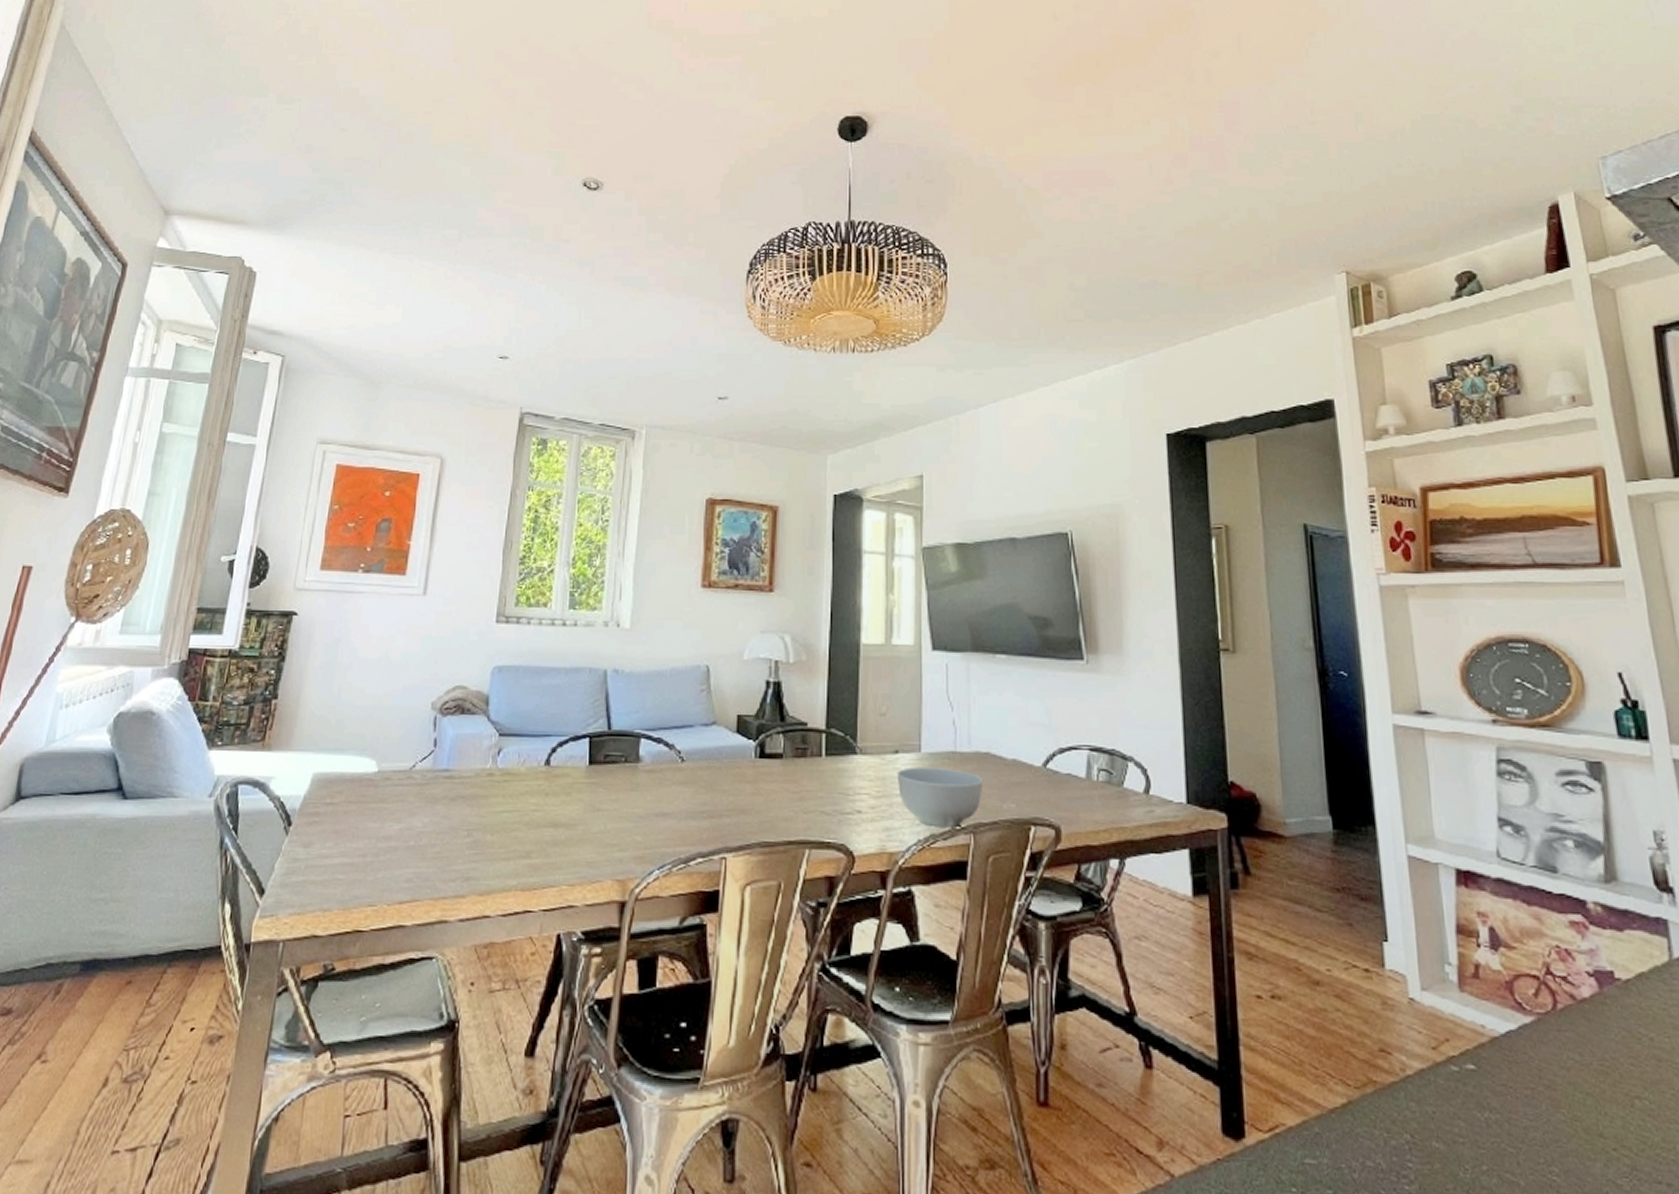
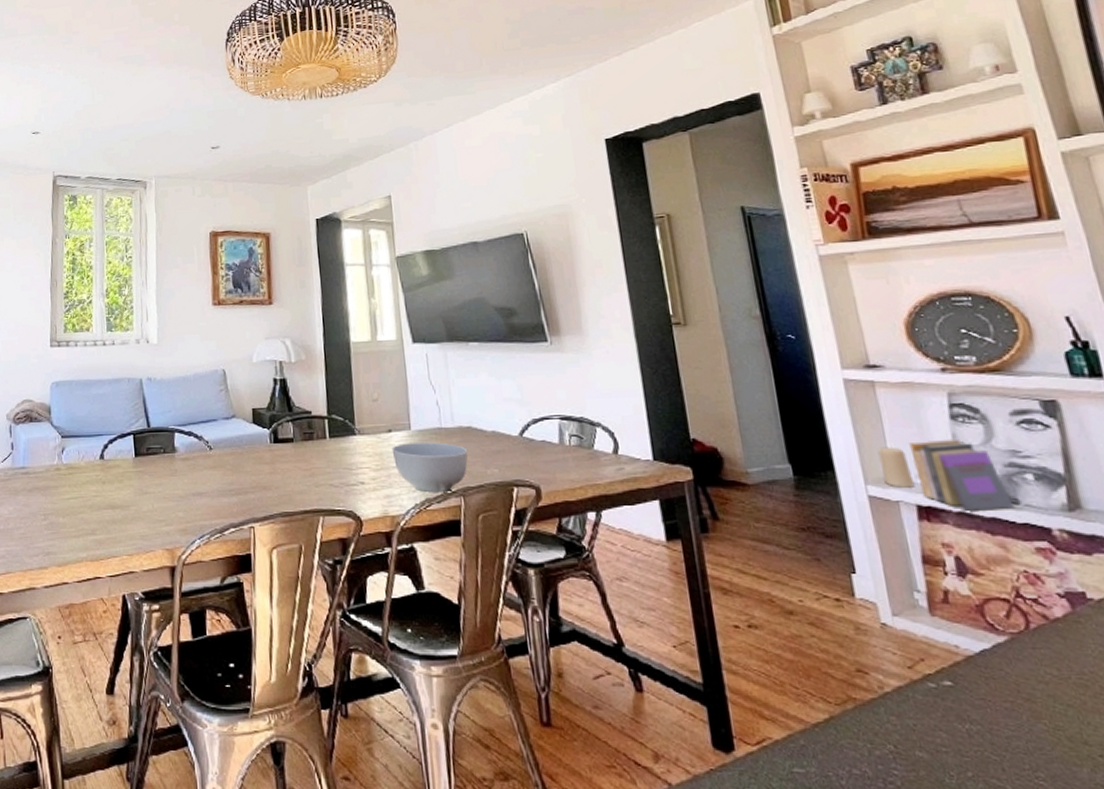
candle: none [1421,802,1456,849] -> present [877,447,915,488]
books: none [1454,797,1552,878] -> present [909,438,1014,511]

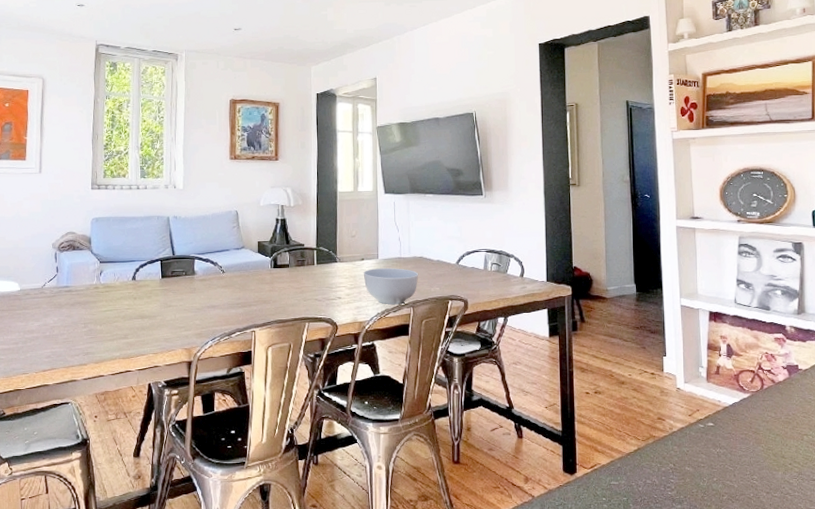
candle: present [877,447,915,488] -> none [691,272,710,300]
books: present [909,438,1014,511] -> none [711,267,767,315]

